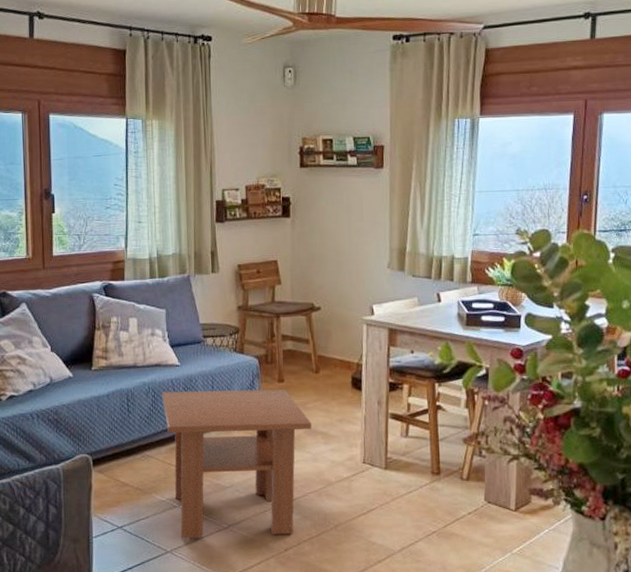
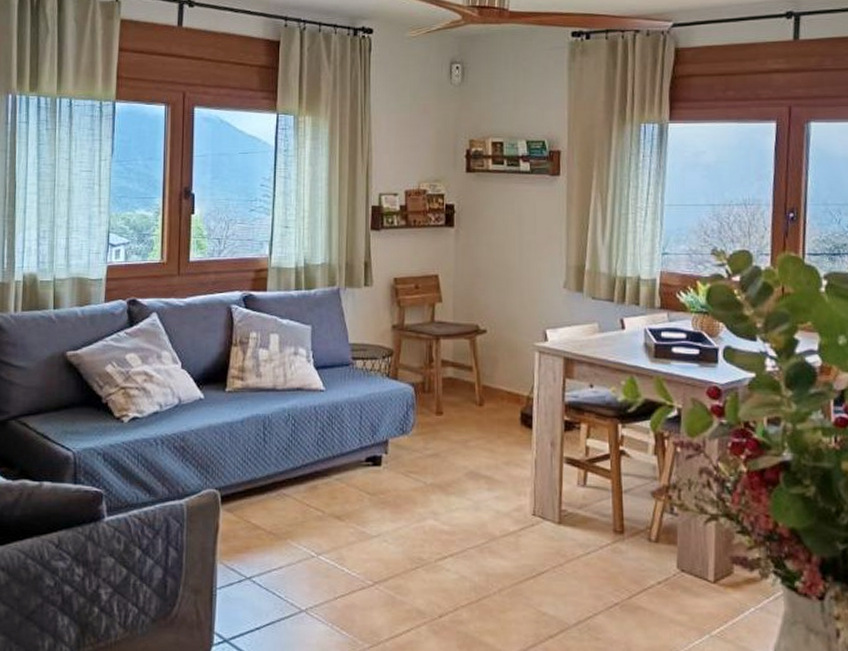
coffee table: present [162,389,312,539] -> none [303,420,474,598]

